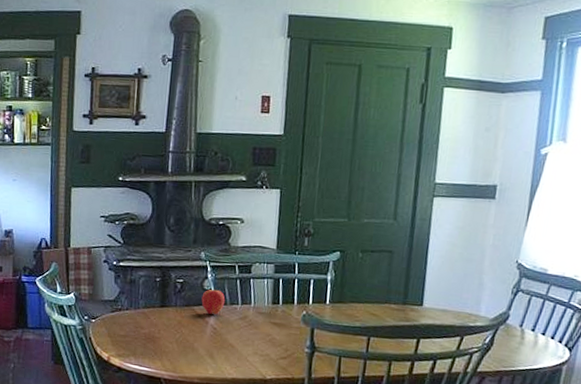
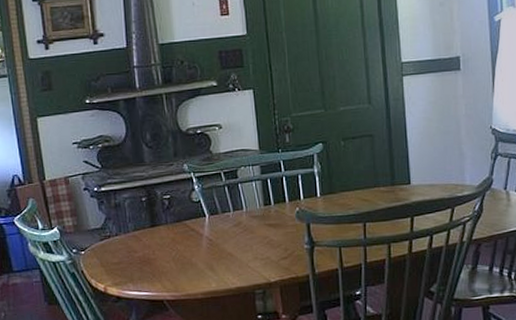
apple: present [201,287,226,315] -> none [191,197,217,226]

